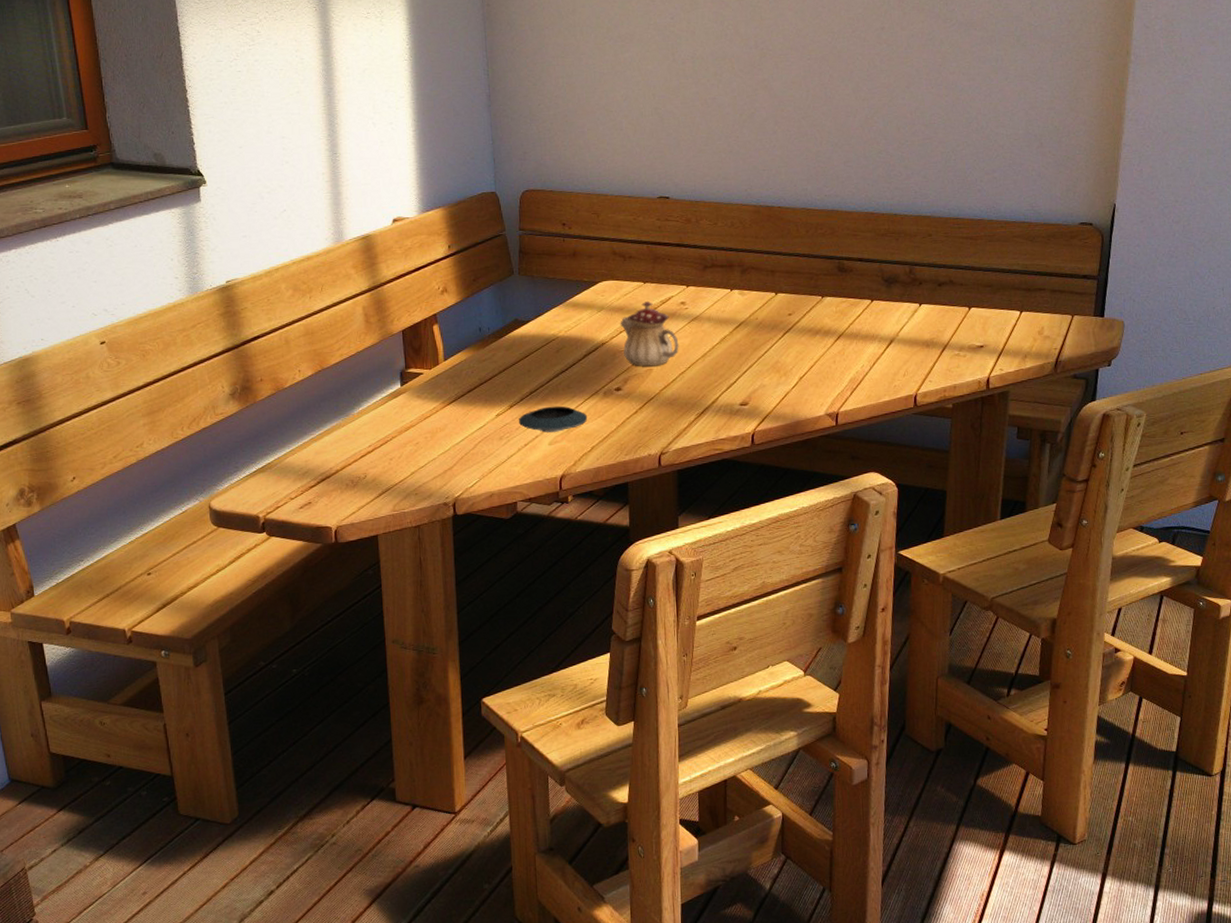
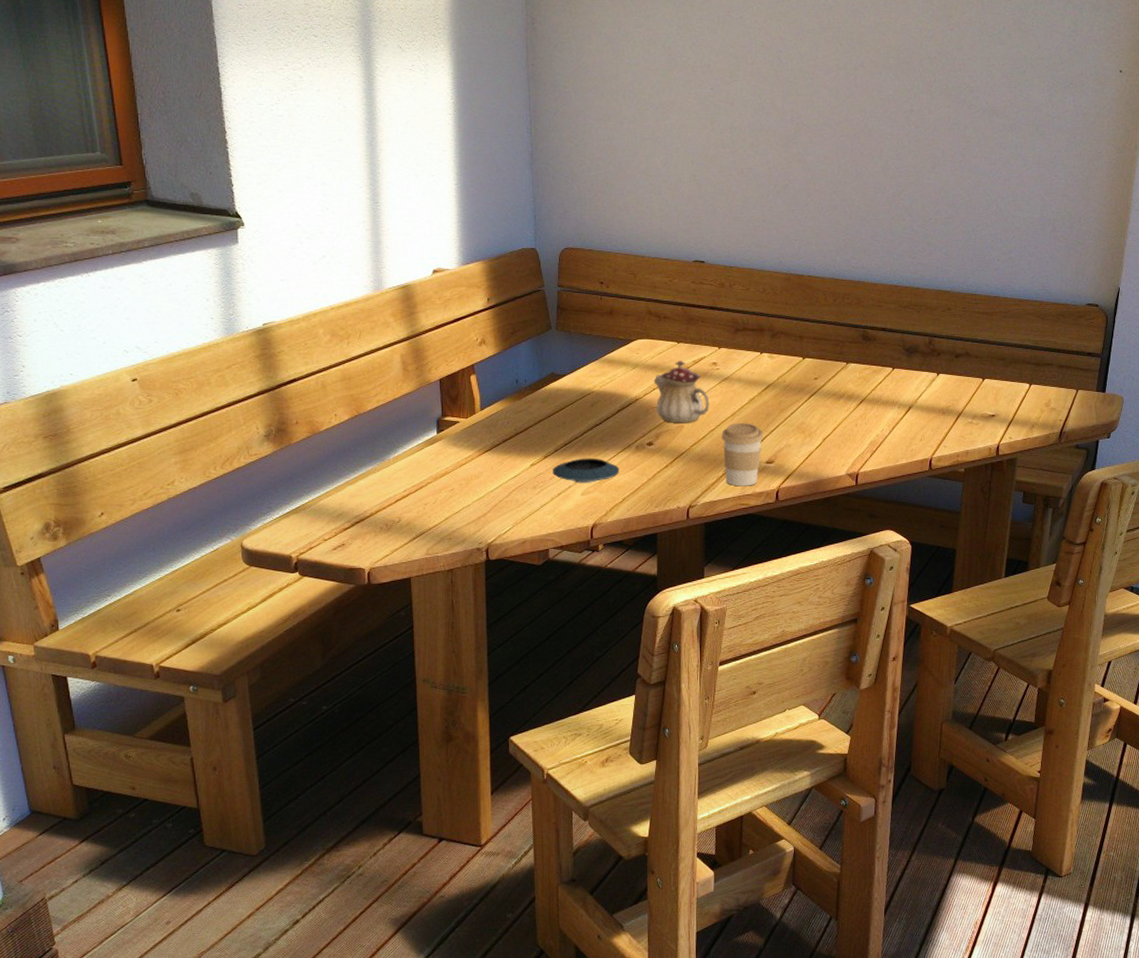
coffee cup: none [692,363,736,431] -> present [722,422,763,487]

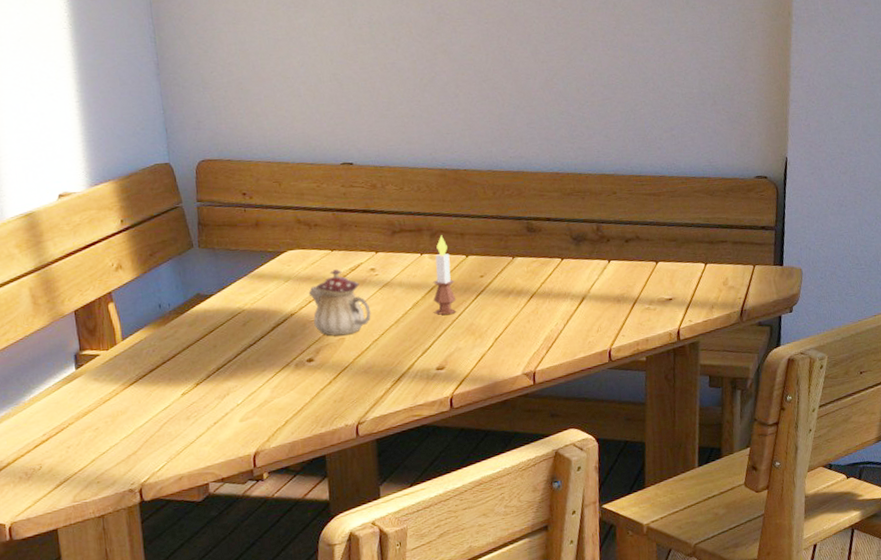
saucer: present [553,458,620,483] -> none [206,380,280,409]
coffee cup: present [722,422,763,487] -> none [386,328,431,397]
candle: none [768,336,790,412] -> present [433,235,457,315]

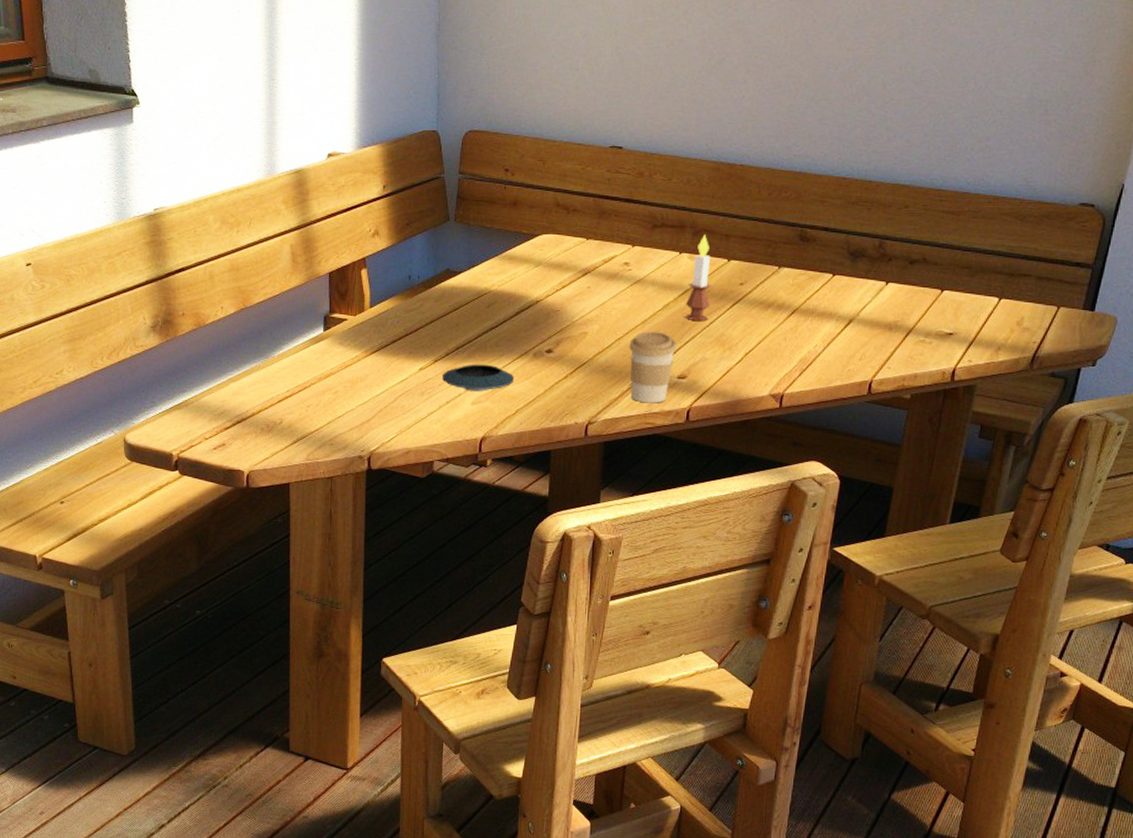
saucer: none [206,380,280,409] -> present [442,364,515,392]
teapot: present [308,268,371,336] -> none [557,258,618,330]
coffee cup: none [386,328,431,397] -> present [629,331,677,403]

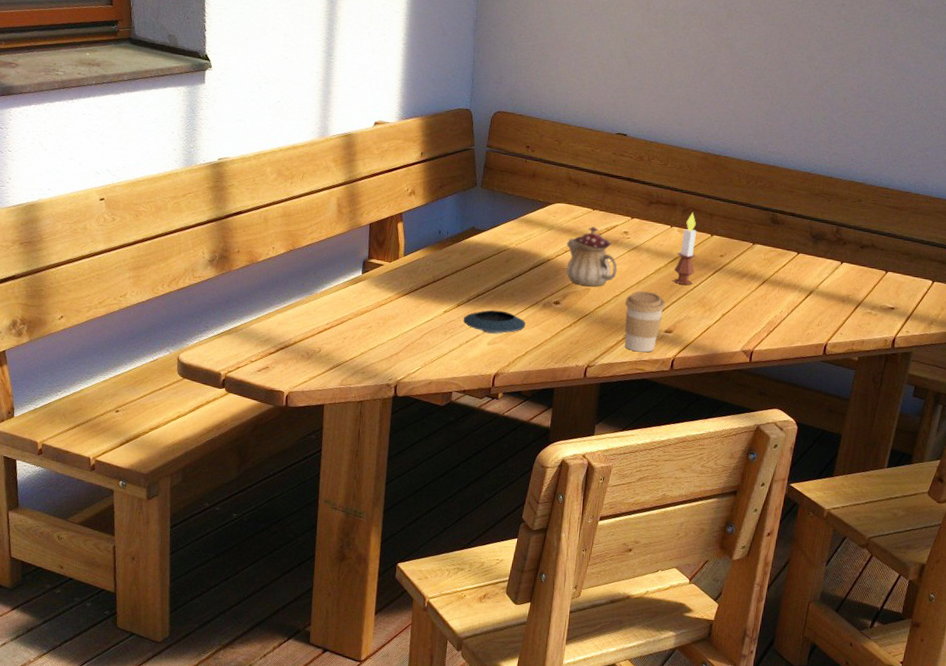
teapot: none [557,258,618,330] -> present [566,226,617,287]

